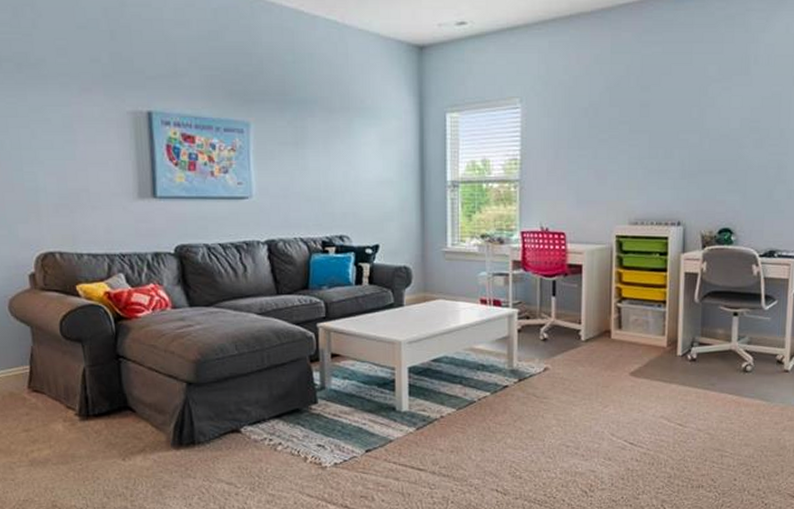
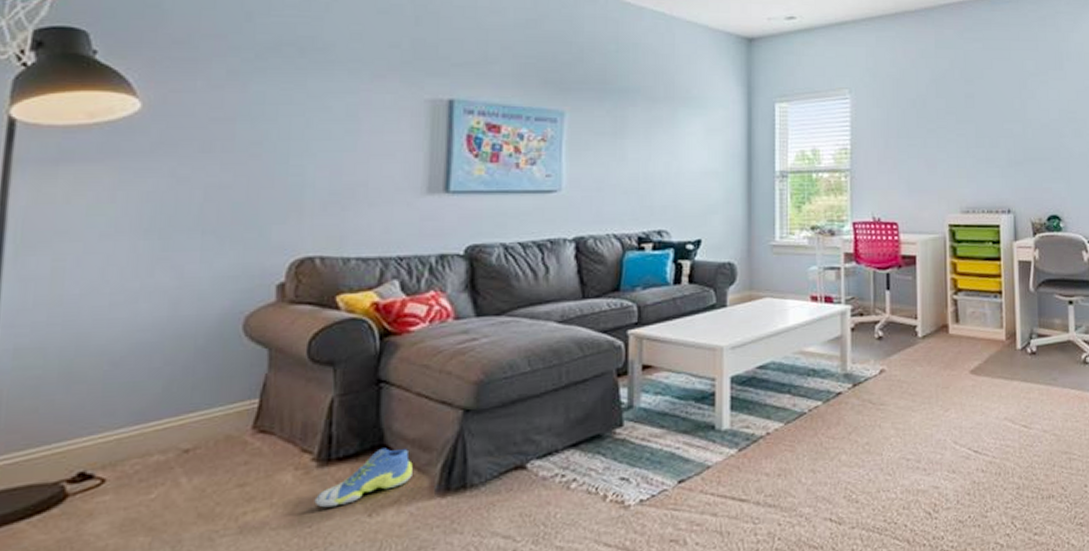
sneaker: none [81,409,152,451] -> present [314,448,413,508]

